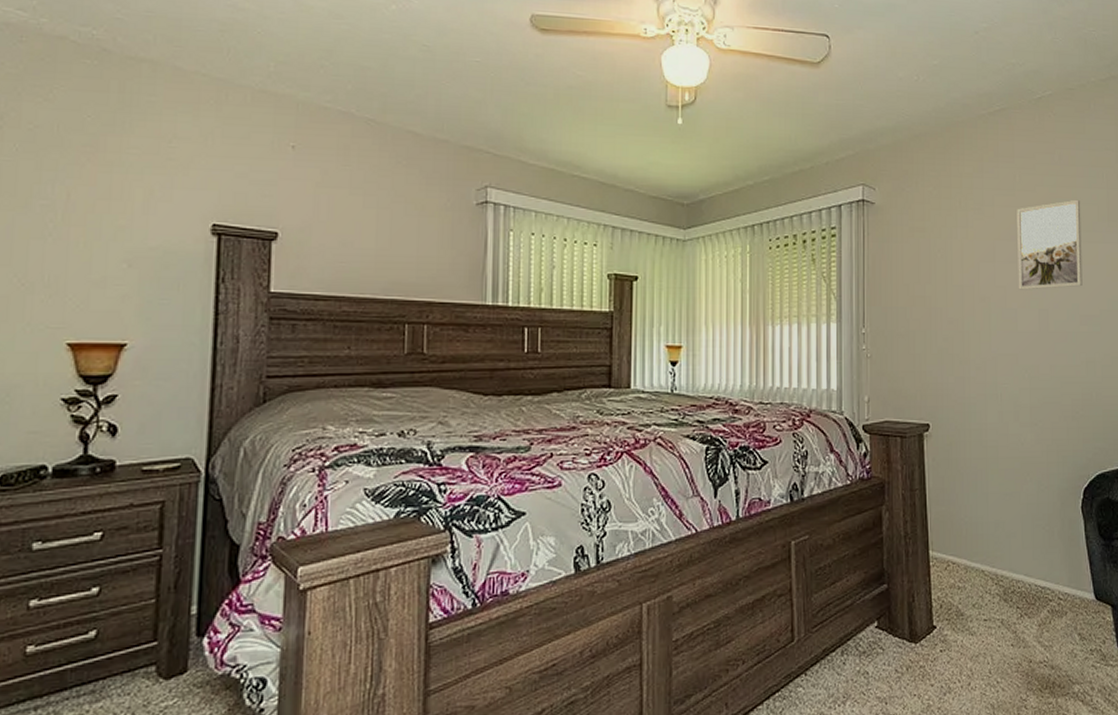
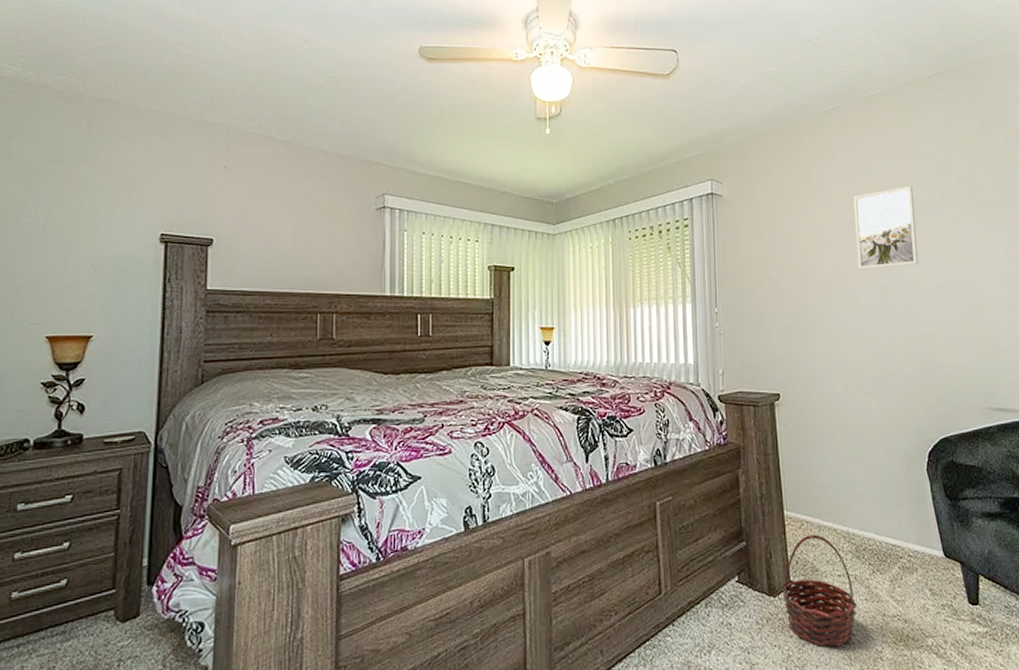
basket: none [924,576,1003,696] -> present [782,534,858,648]

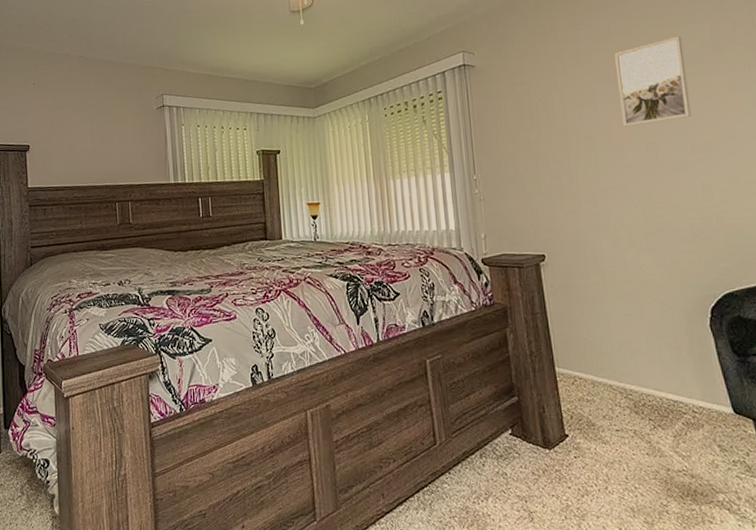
basket: present [782,534,858,648] -> none [557,390,639,499]

